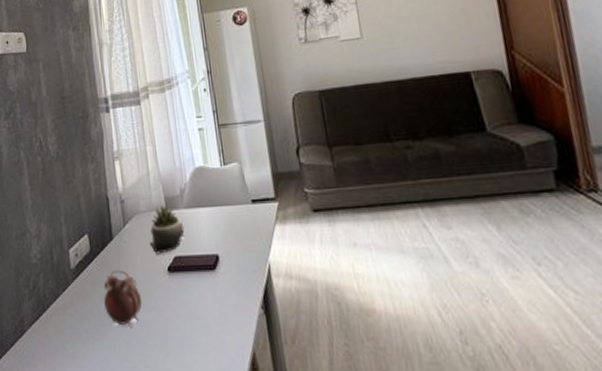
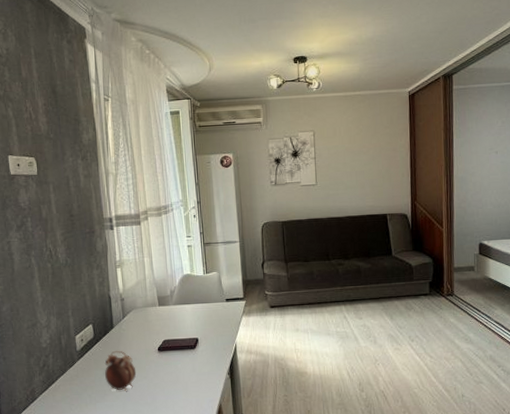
succulent plant: present [149,205,185,255] -> none [144,302,173,339]

